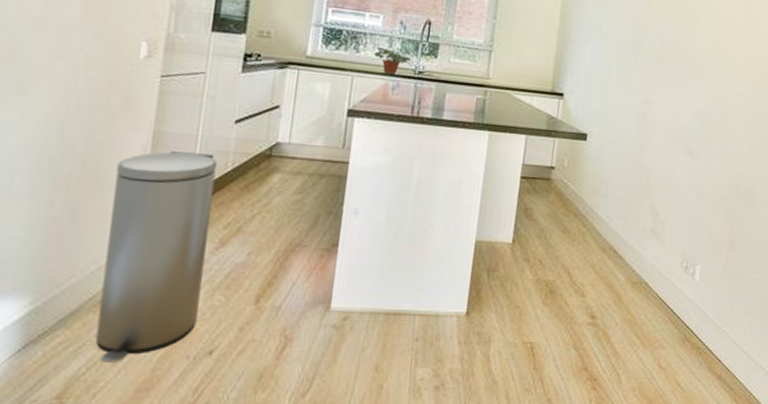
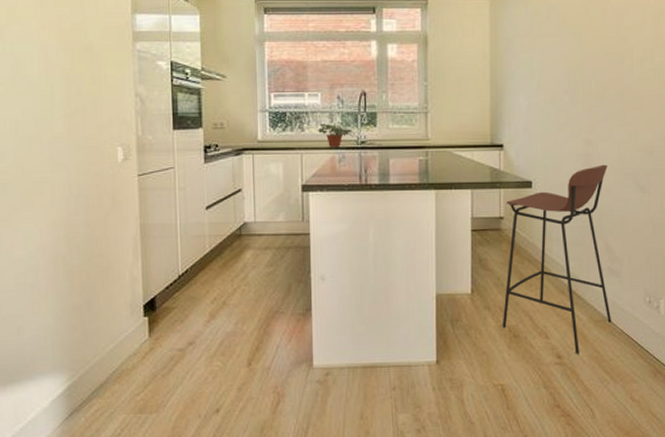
pedal bin: present [95,151,217,362] -> none [116,239,202,424]
bar stool: none [539,125,661,315] -> present [502,164,612,354]

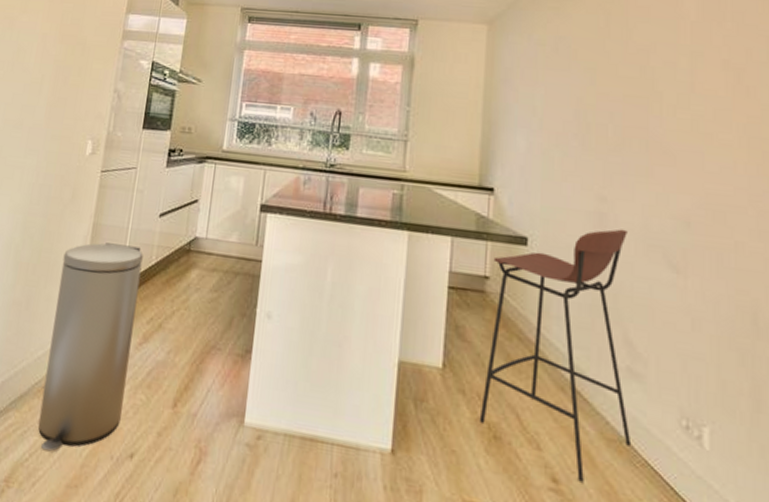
pedal bin: none [116,239,202,424] -> present [38,242,143,453]
potted plant: present [318,123,357,148] -> none [286,139,327,168]

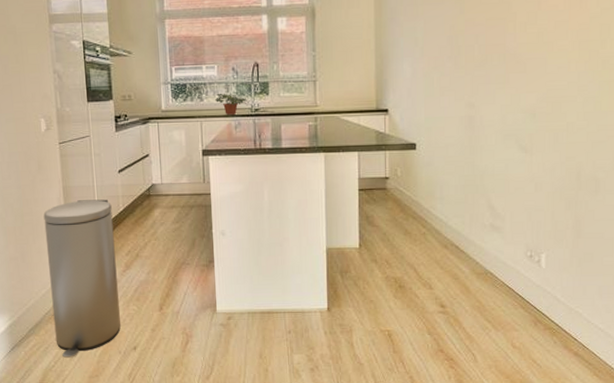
potted plant: none [286,139,327,168] -> present [215,92,251,116]
bar stool: present [479,229,632,483] -> none [388,126,494,304]

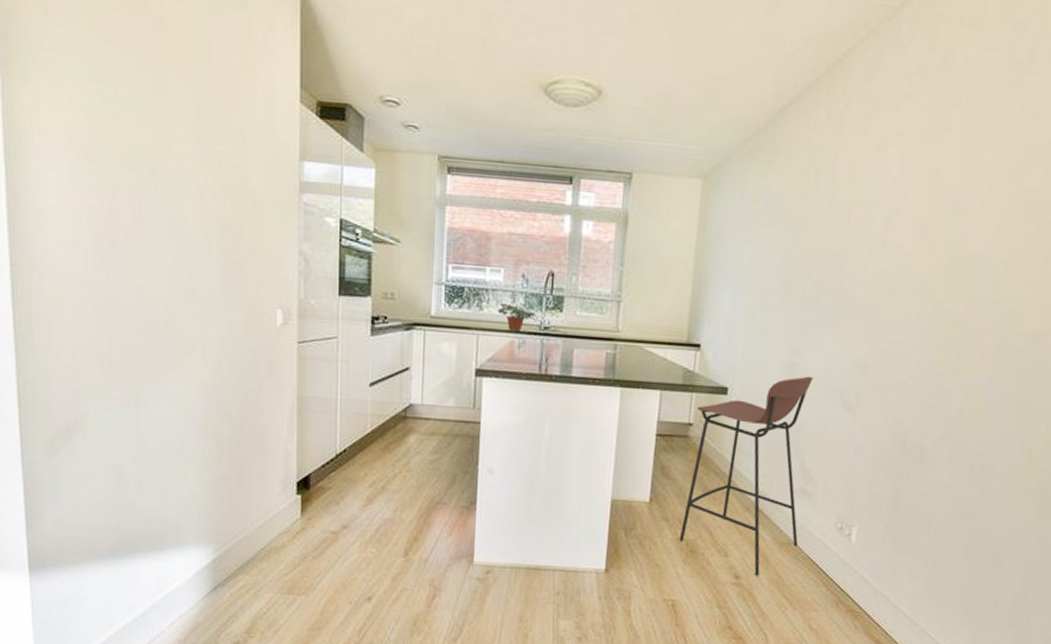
pedal bin: present [43,199,121,358] -> none [269,414,357,605]
bar stool: none [388,126,494,304] -> present [679,376,813,576]

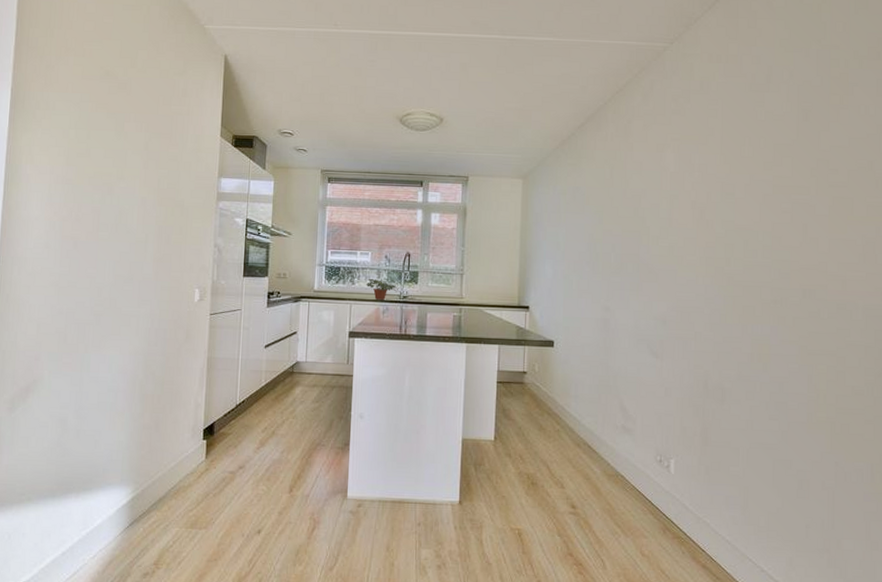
bar stool: present [679,376,813,576] -> none [521,329,624,506]

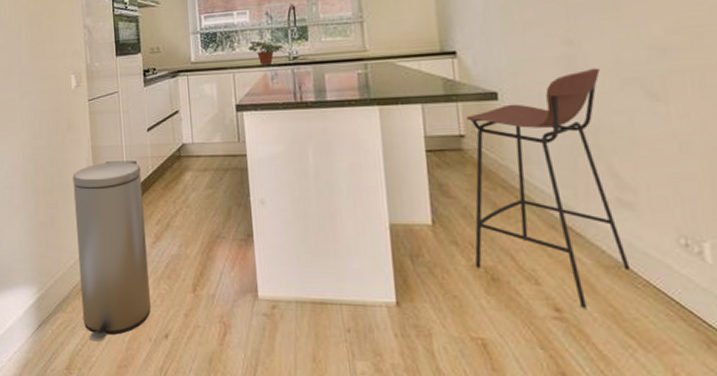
pedal bin: none [178,372,254,538] -> present [72,160,151,341]
bar stool: none [521,329,624,506] -> present [466,68,631,308]

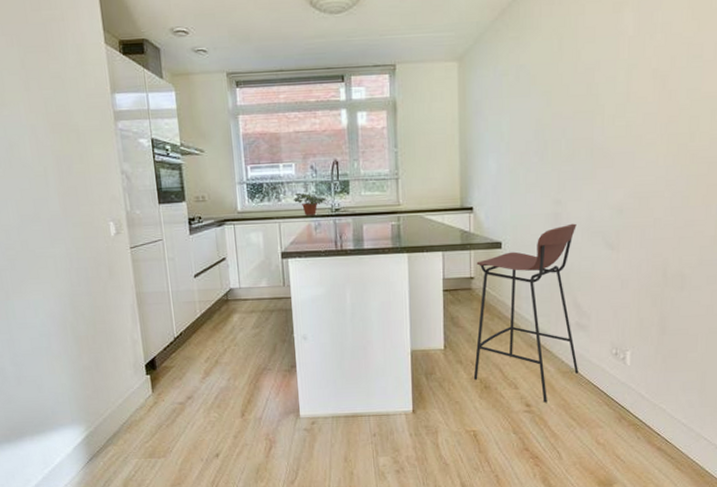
pedal bin: present [72,160,151,341] -> none [117,305,202,467]

